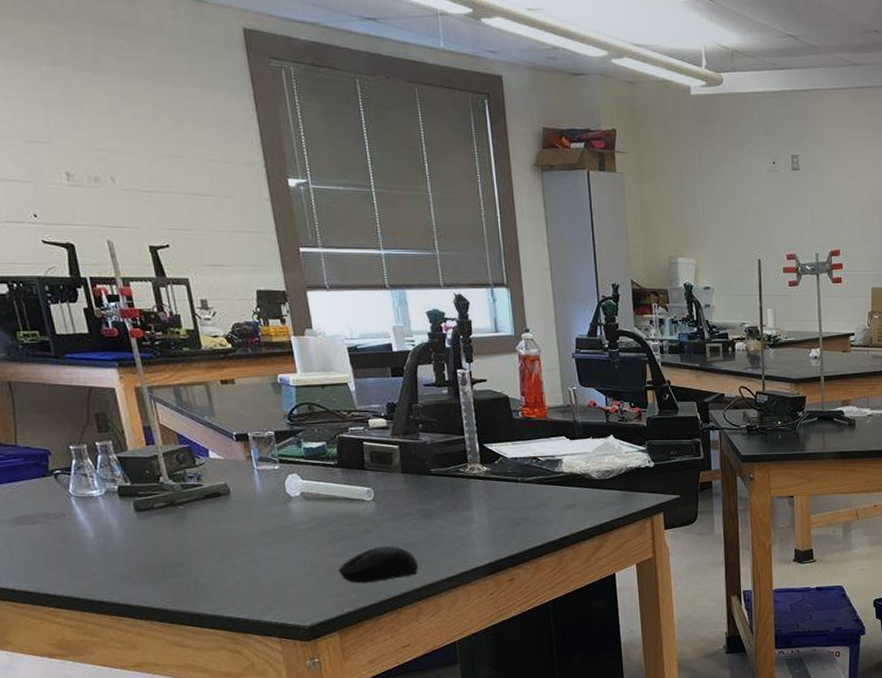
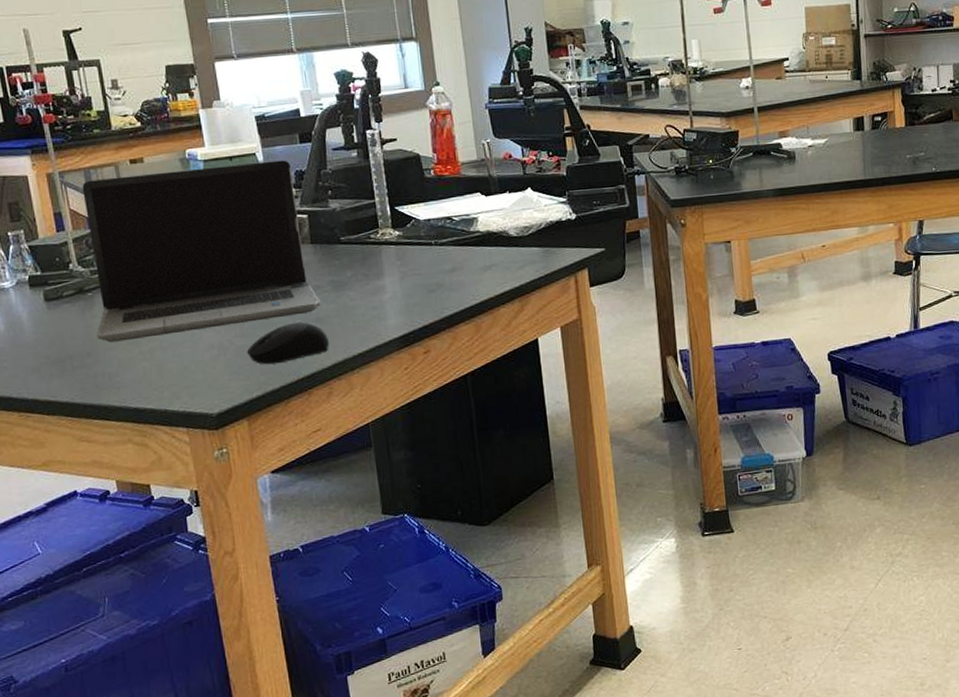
laptop computer: none [172,392,412,554] -> present [82,160,322,342]

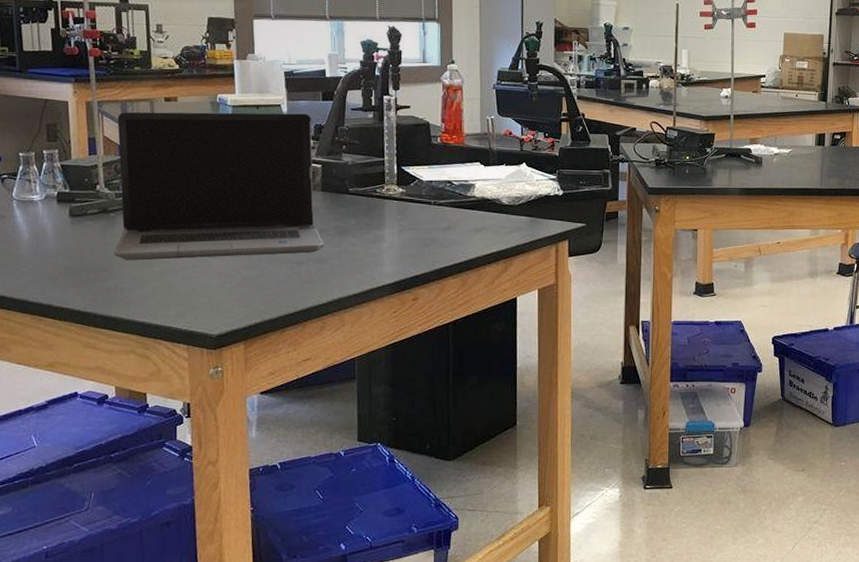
computer mouse: present [247,321,330,365] -> none [252,259,328,296]

